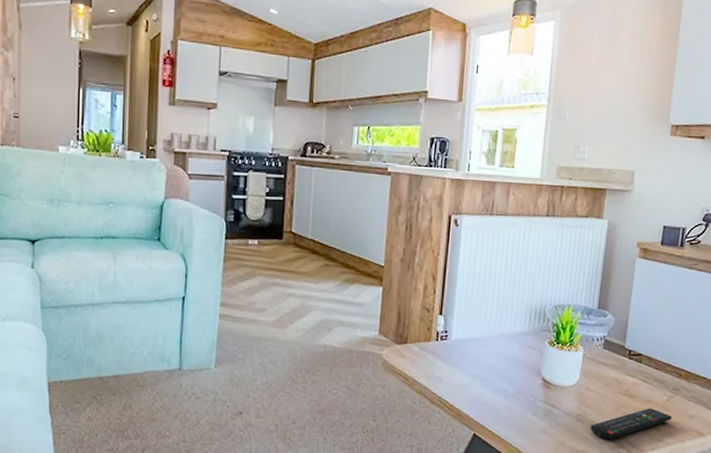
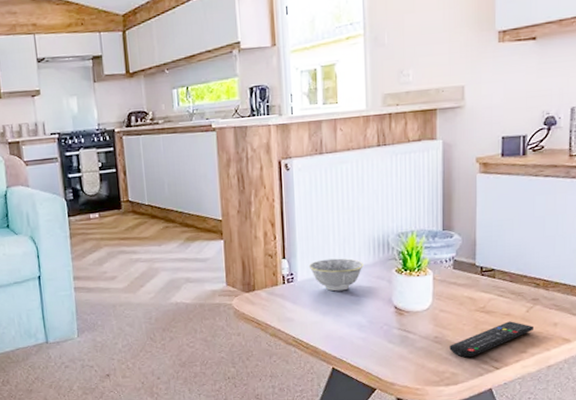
bowl: none [464,321,518,356] -> present [308,258,363,292]

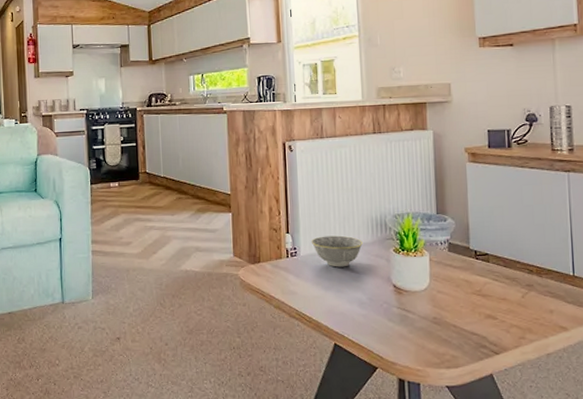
remote control: present [449,321,533,358] -> none [448,306,530,341]

